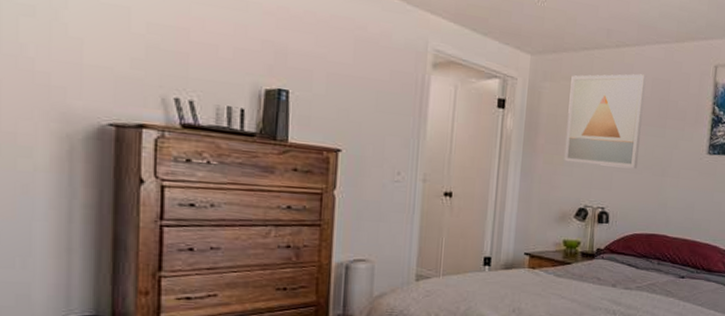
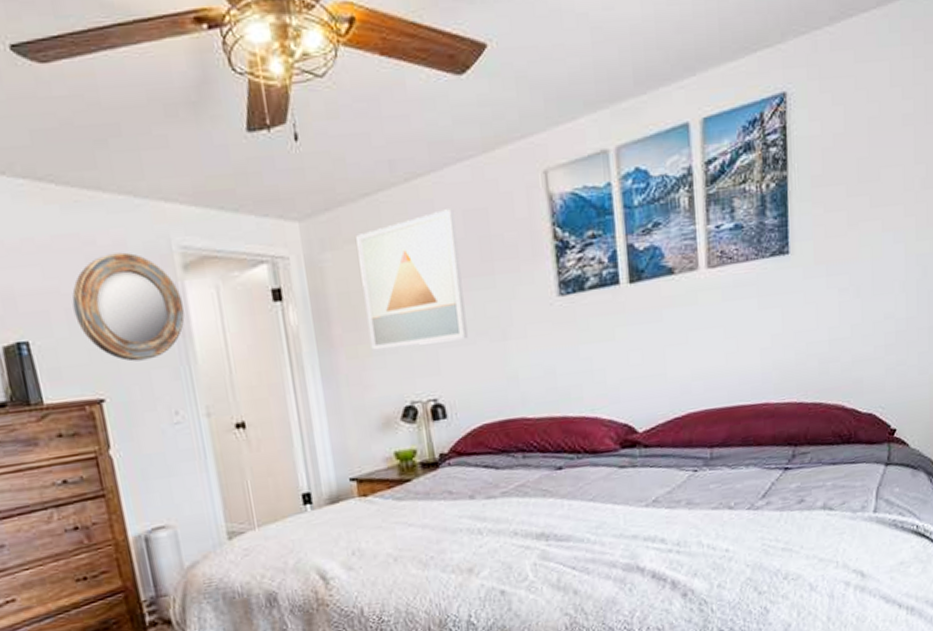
home mirror: none [334,40,425,128] -> present [71,252,185,362]

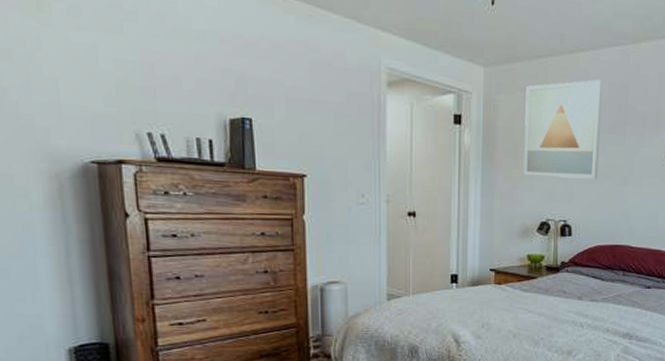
home mirror: present [71,252,185,362] -> none [293,62,382,151]

